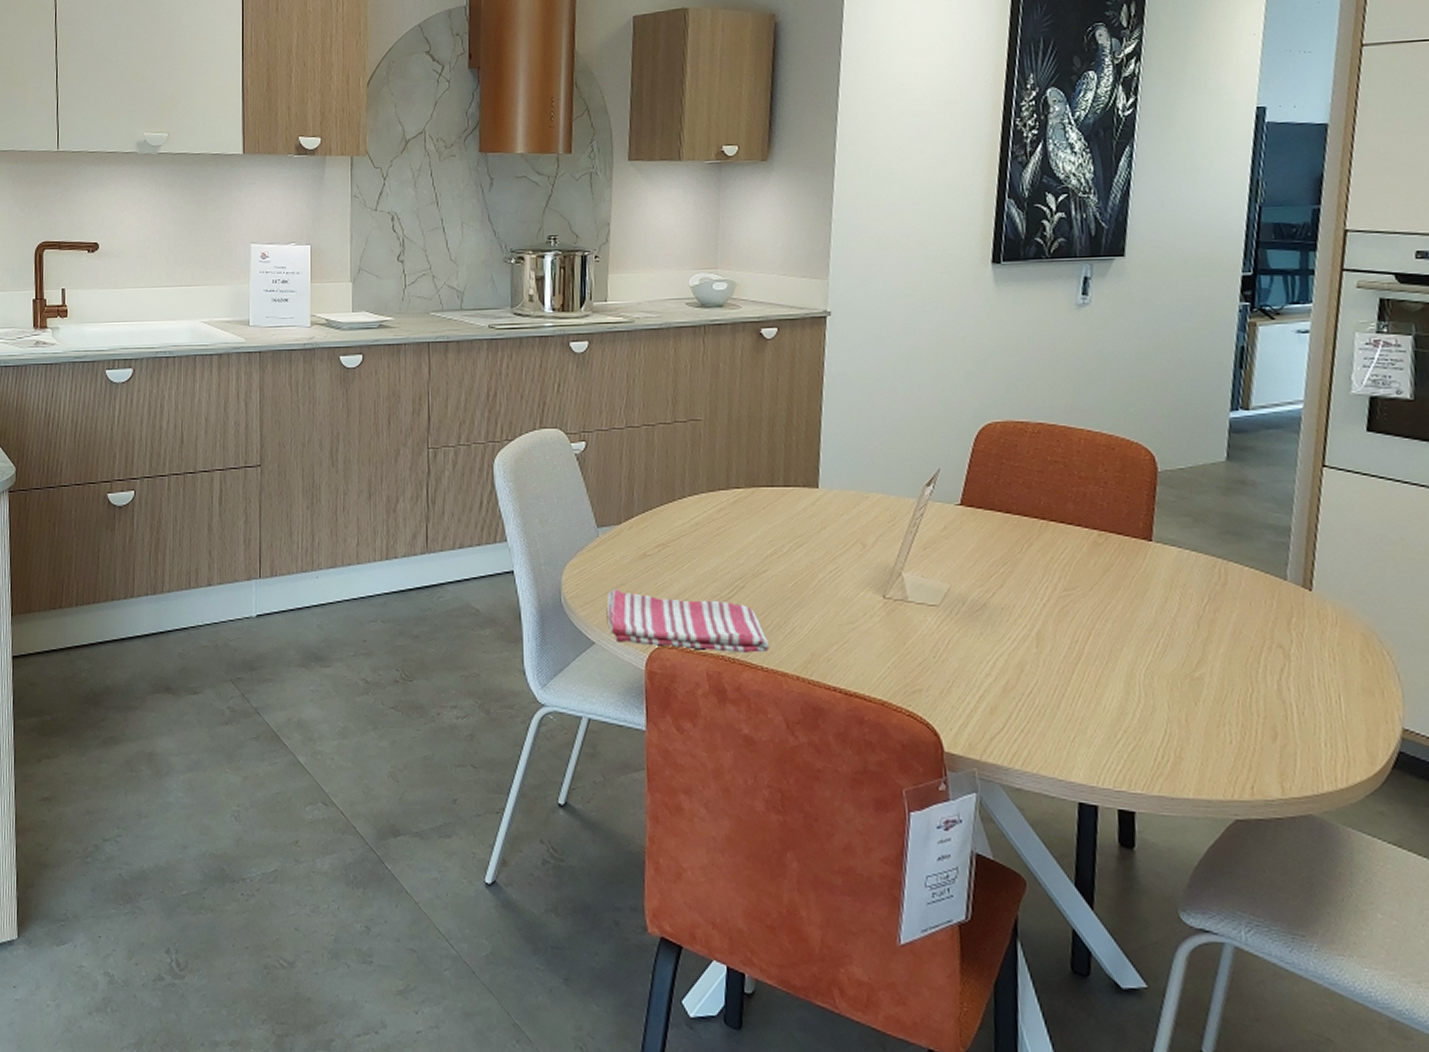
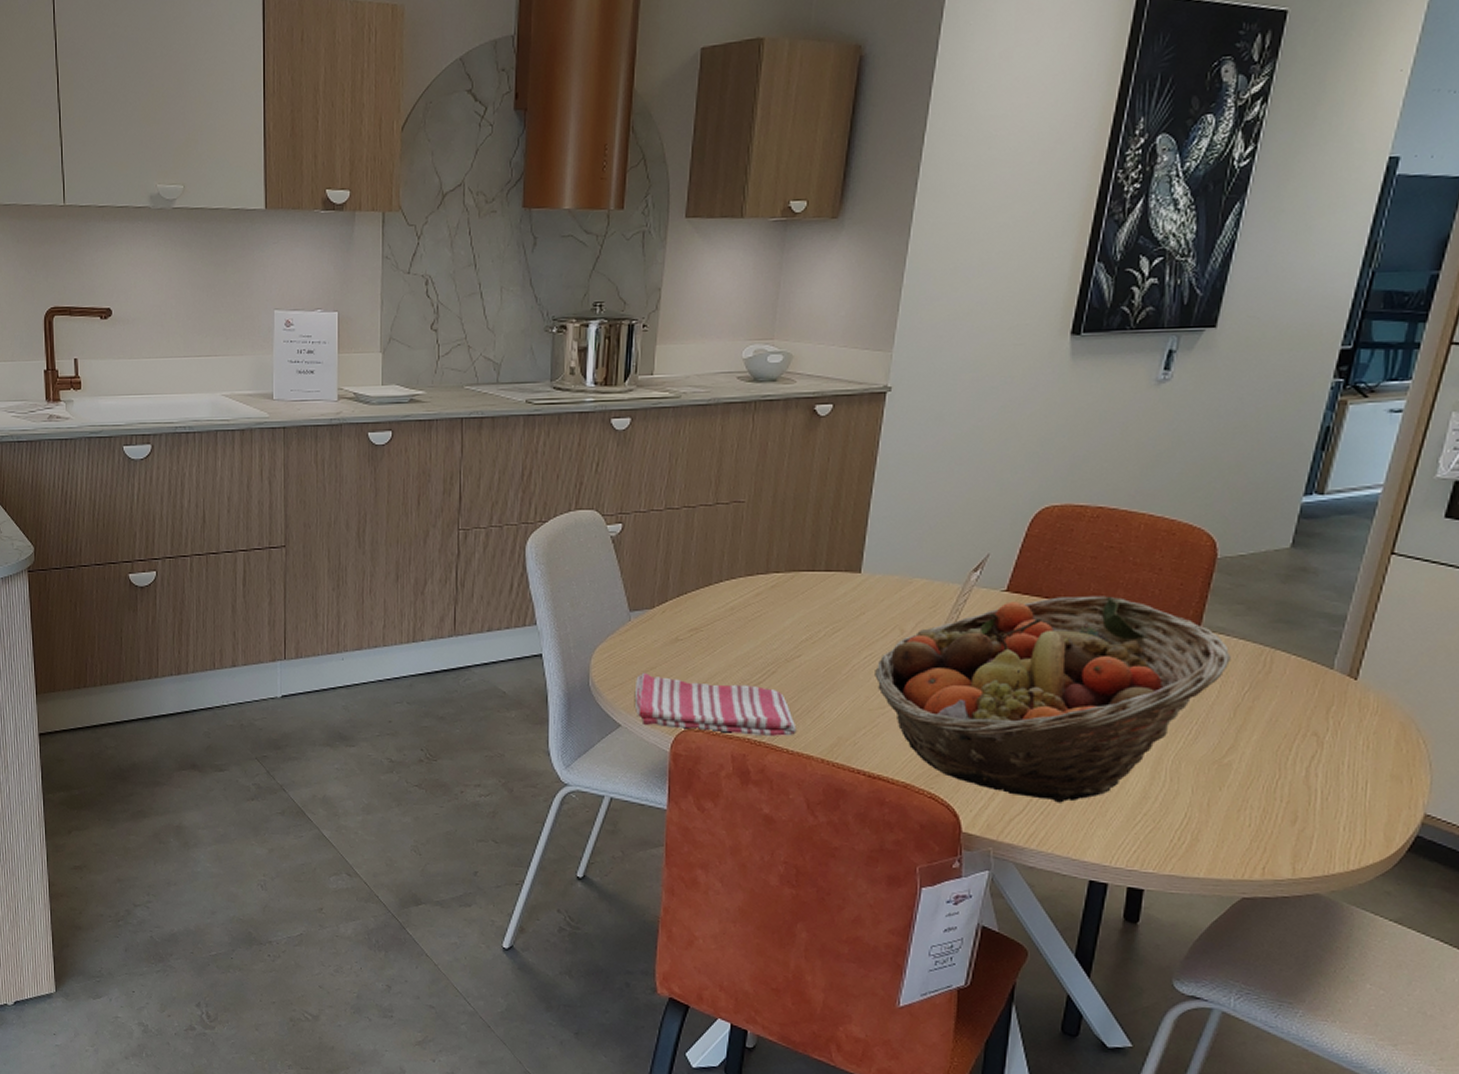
fruit basket: none [841,509,1186,720] -> present [875,595,1231,803]

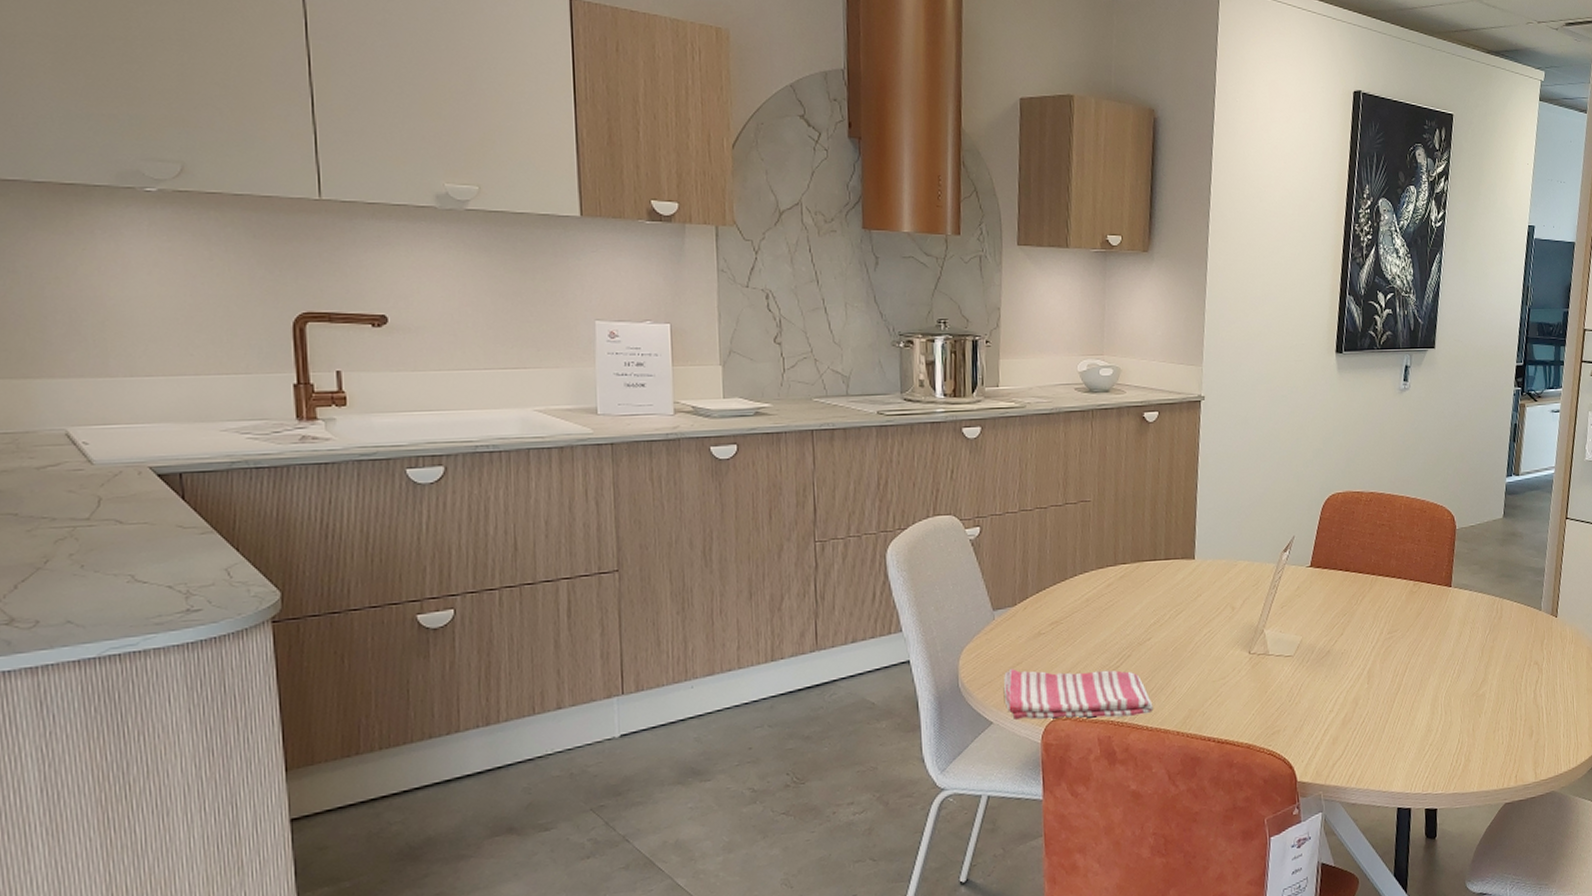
fruit basket: present [875,595,1231,803] -> none [1214,565,1475,745]

